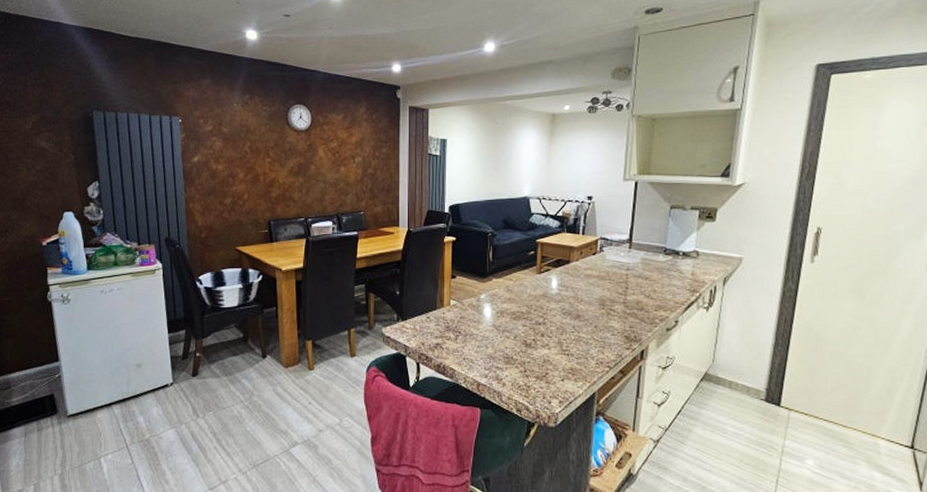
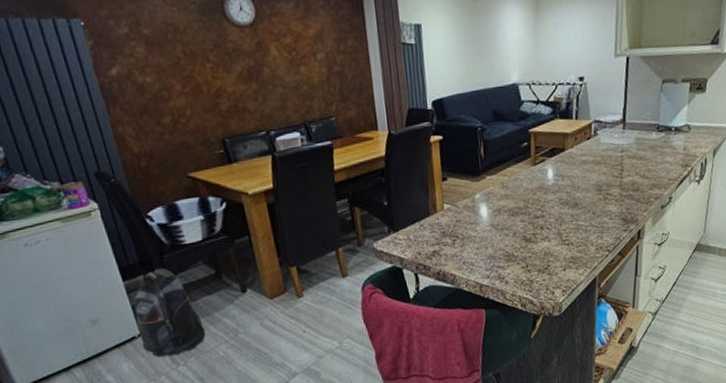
backpack: none [172,326,226,407] -> present [133,268,206,357]

